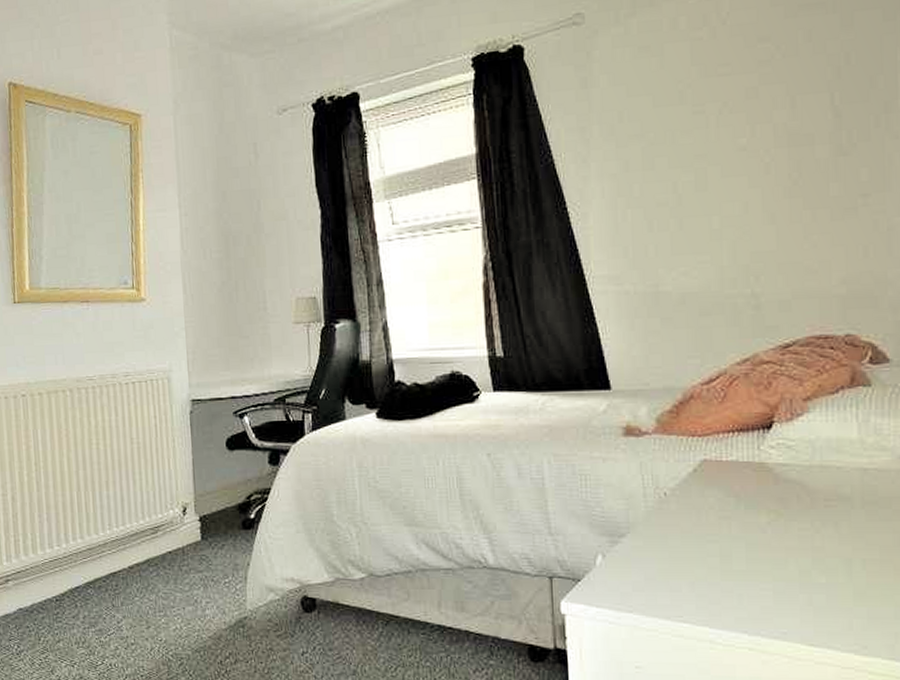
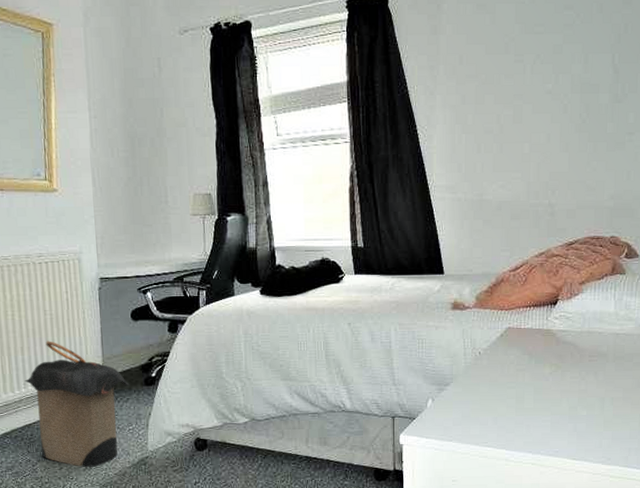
laundry hamper: none [109,474,224,627] -> present [24,341,129,467]

